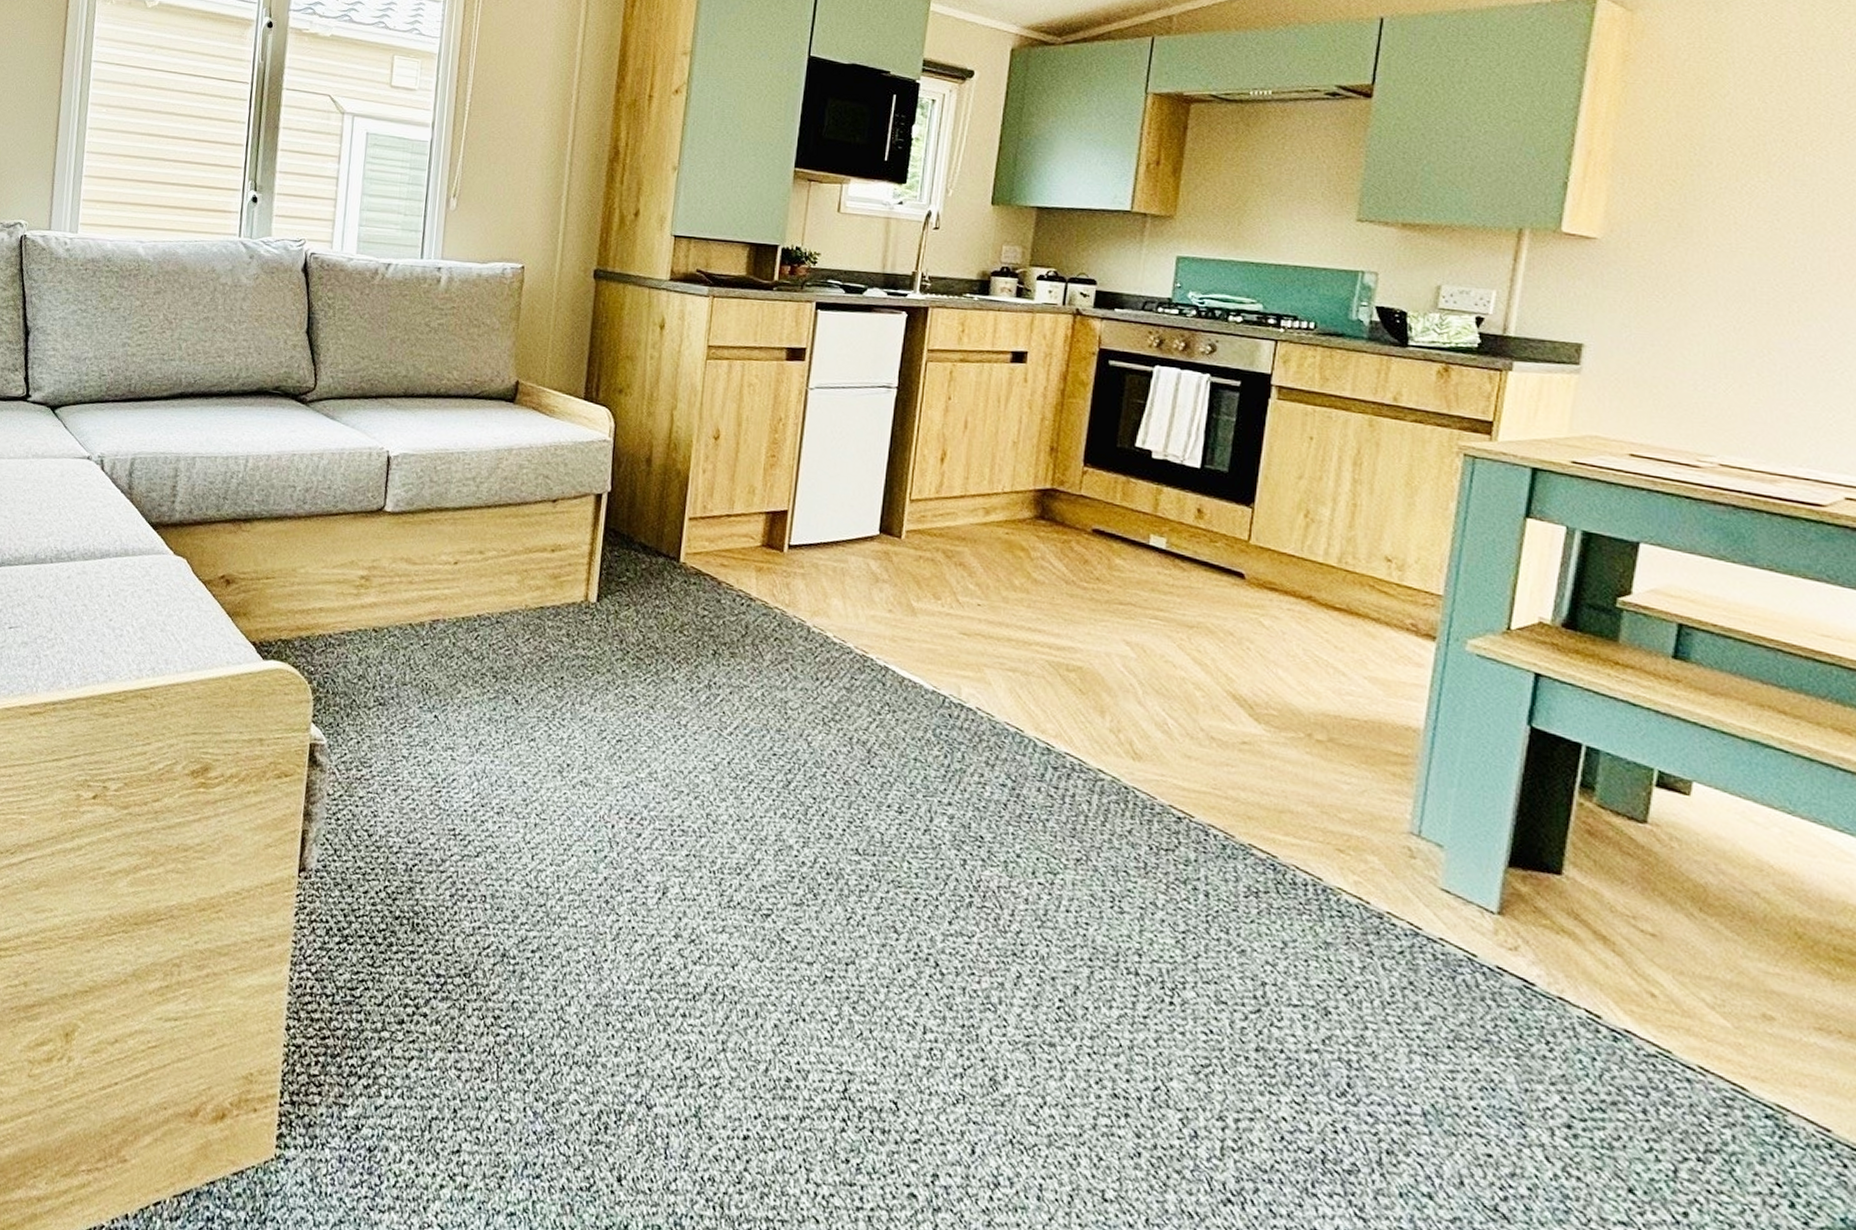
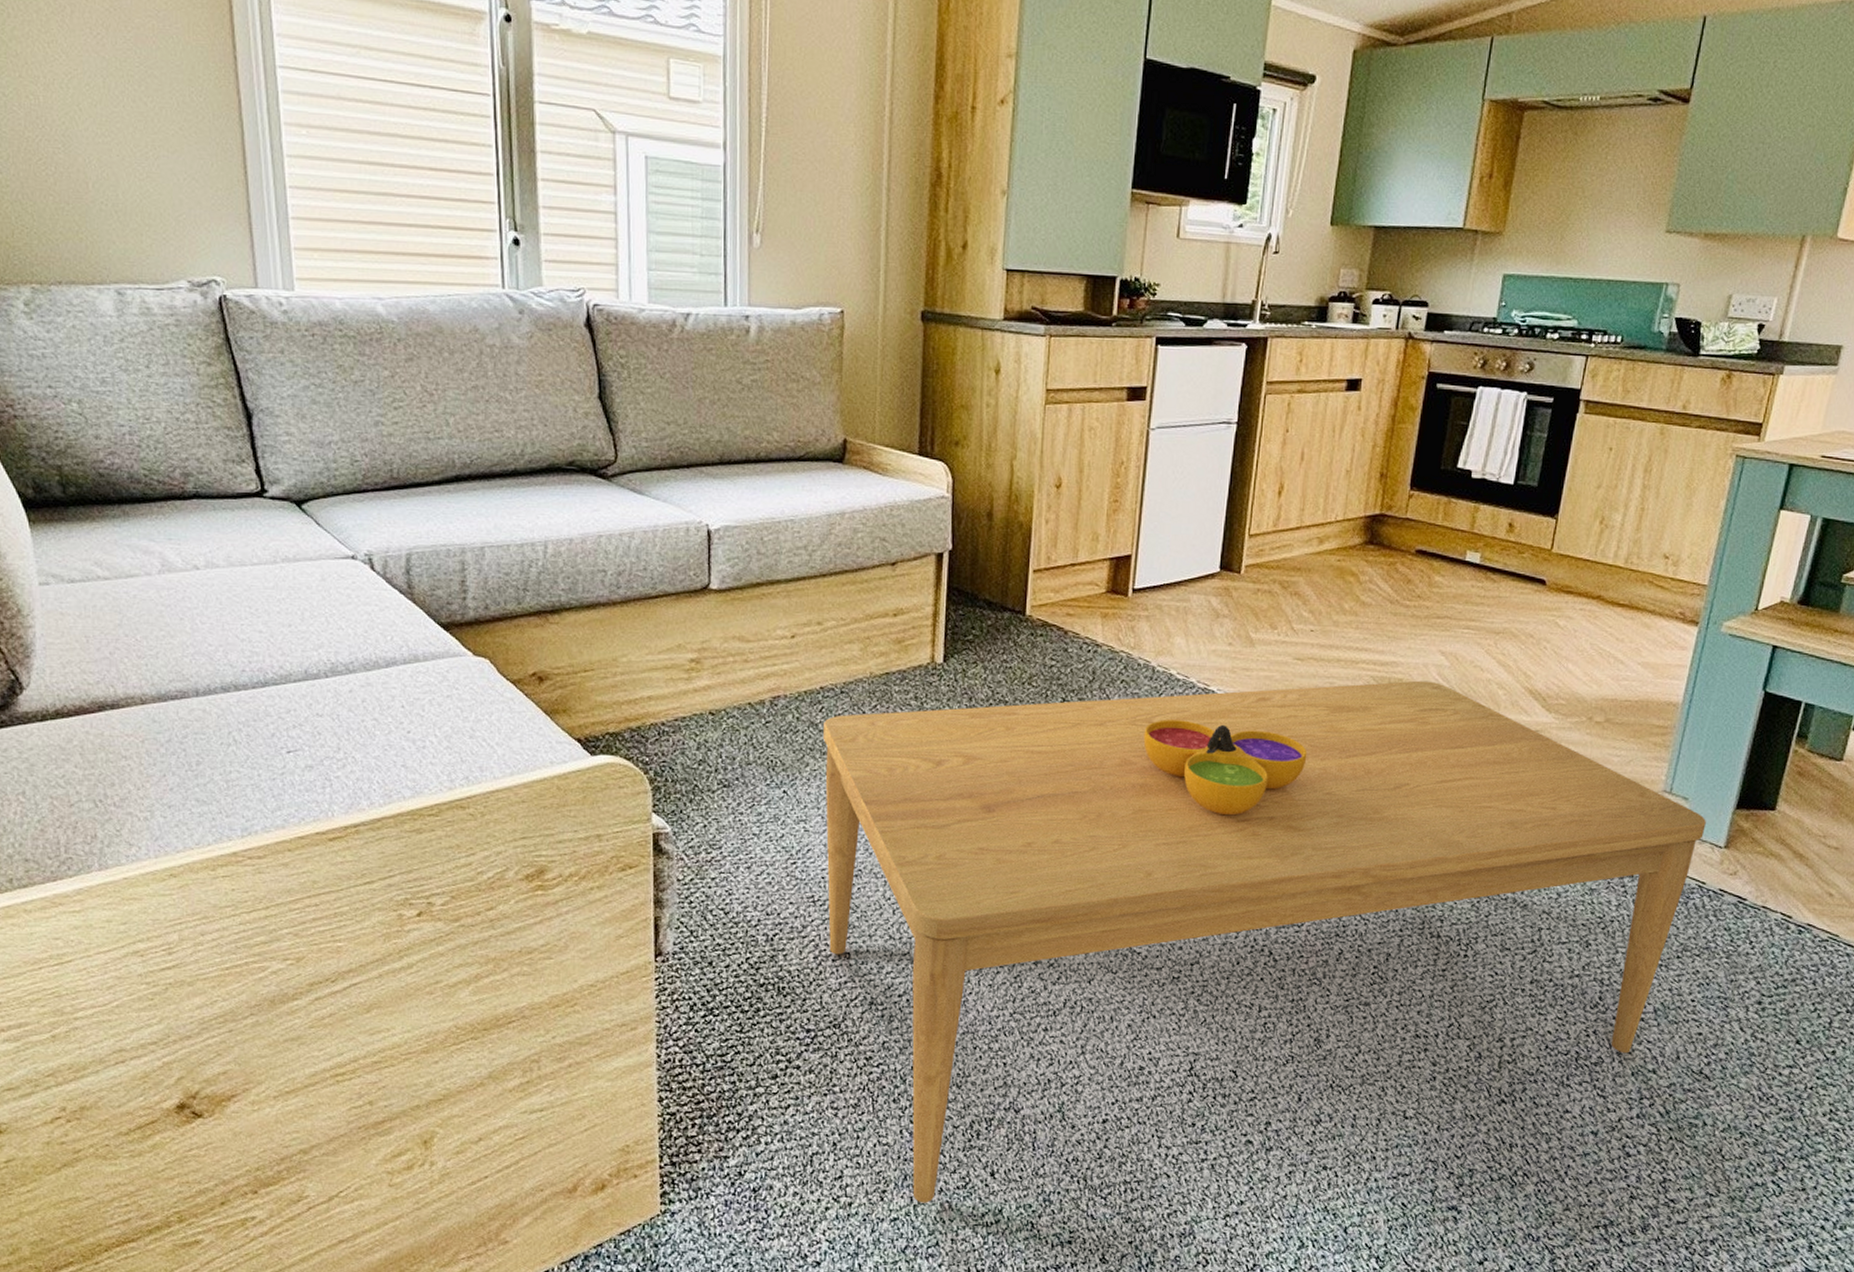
coffee table: none [465,644,1470,1202] -> present [823,680,1706,1203]
decorative bowl: none [797,684,976,798] -> present [1143,719,1308,815]

